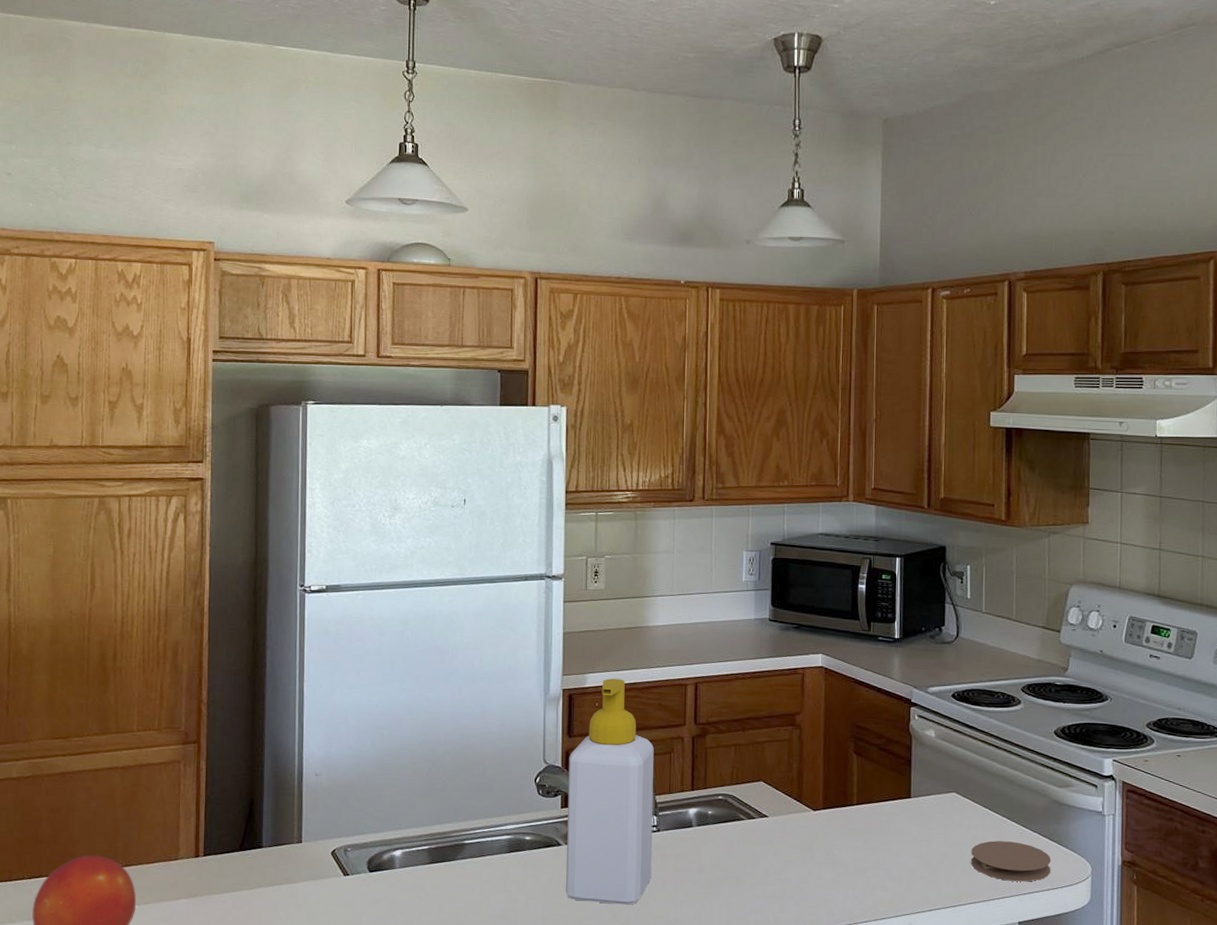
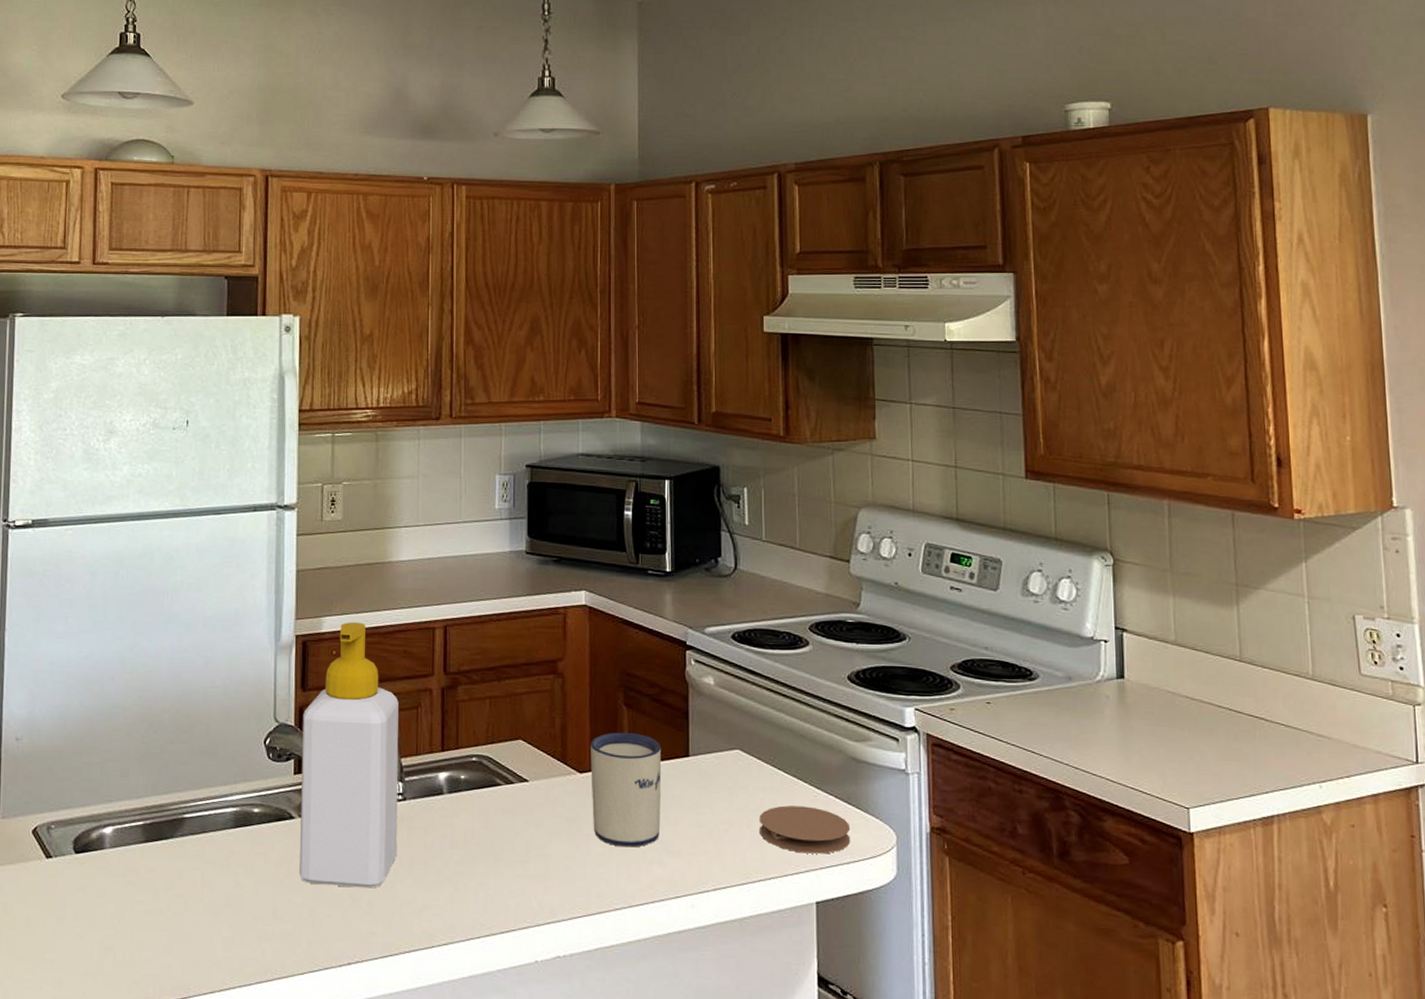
mug: none [823,776,887,874] -> present [591,732,662,848]

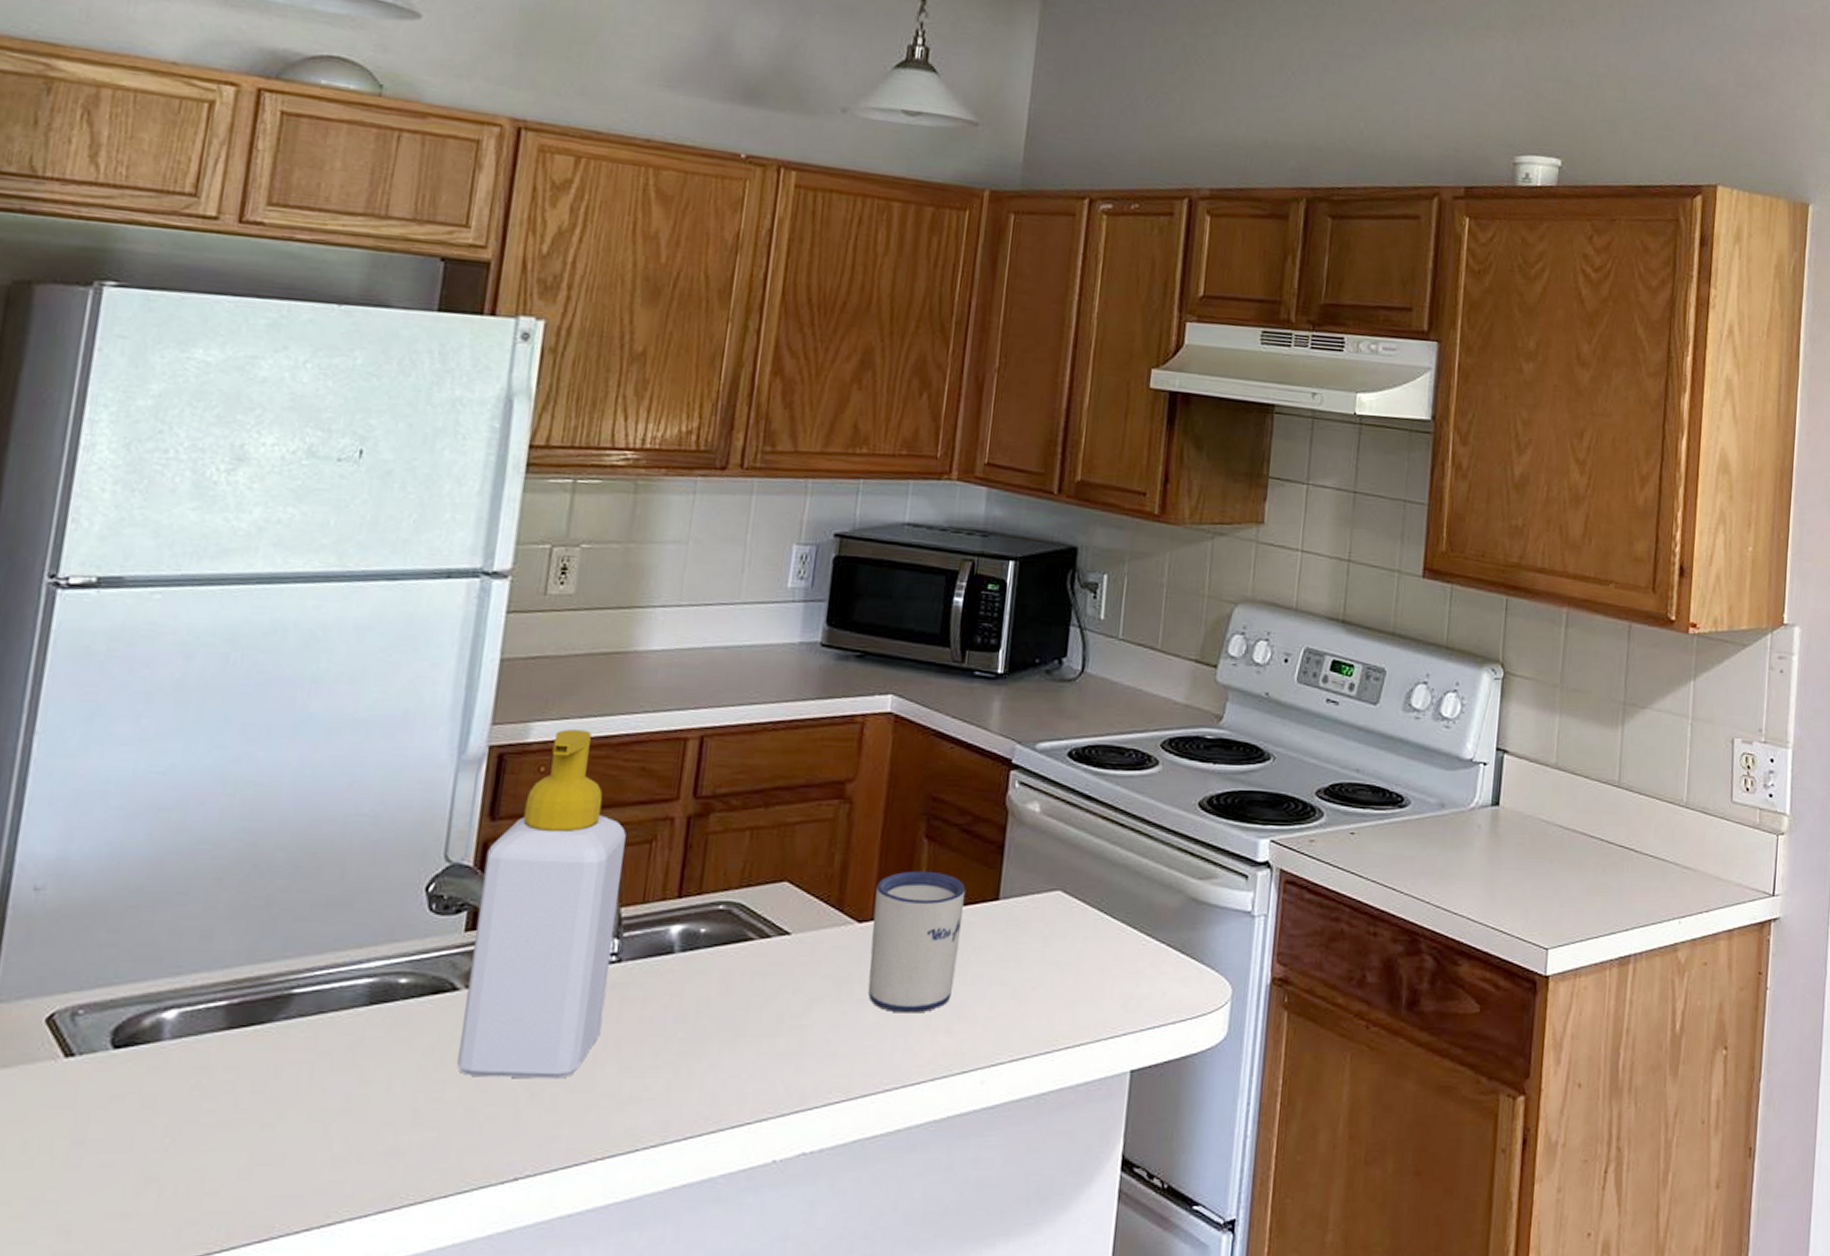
coaster: present [760,805,851,854] -> none [1073,957,1181,1013]

